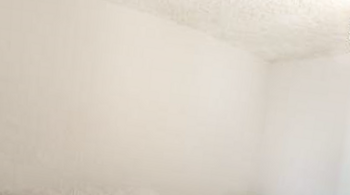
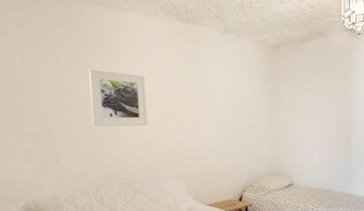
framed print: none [72,62,131,129] -> present [88,69,148,127]

